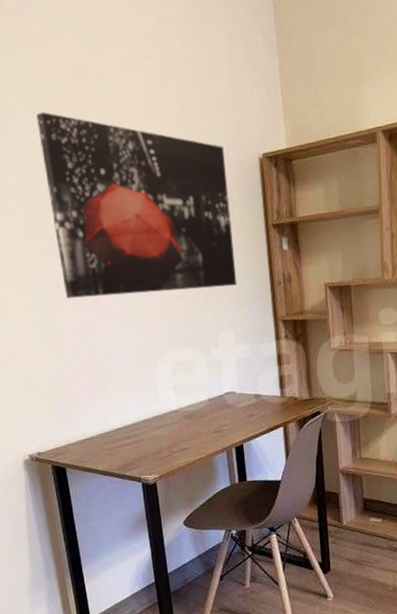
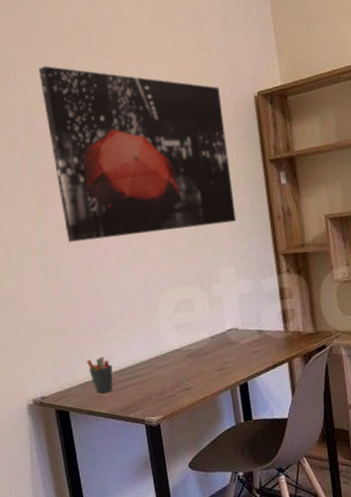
pen holder: none [84,414,111,451] -> present [87,356,113,393]

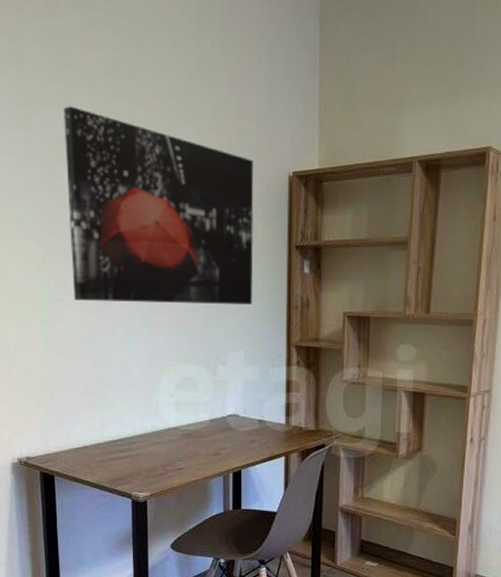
pen holder: present [87,356,113,393] -> none [79,424,105,461]

